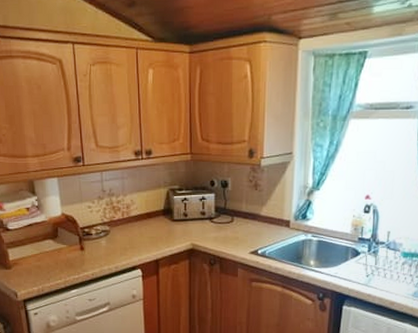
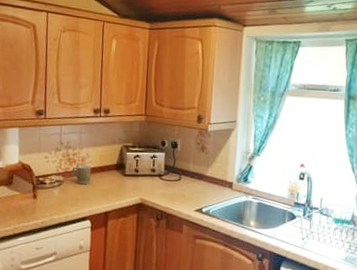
mug: none [117,212,138,233] -> present [71,165,92,185]

